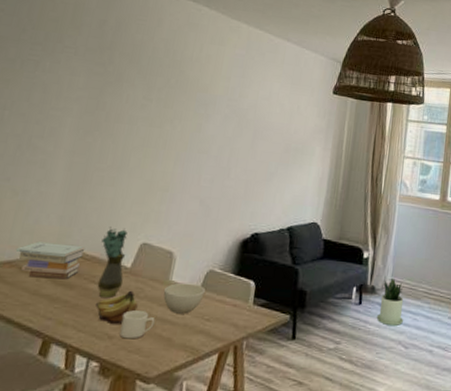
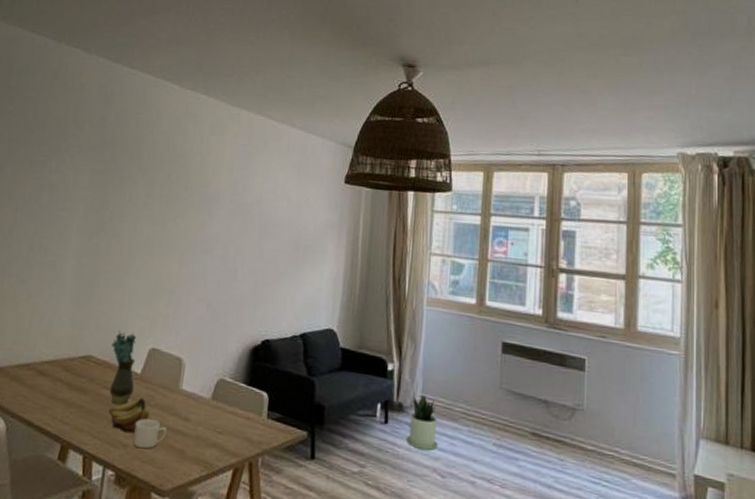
books: present [15,241,86,280] -> none [32,344,97,384]
bowl: present [163,283,205,314] -> none [174,391,216,425]

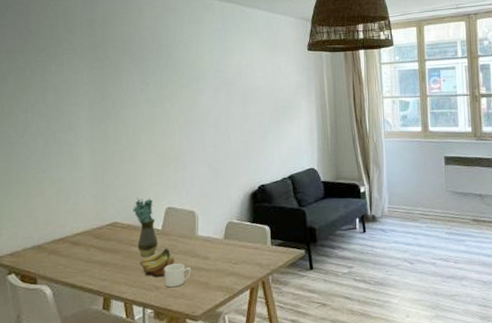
planter: present [405,394,439,450] -> none [380,205,406,247]

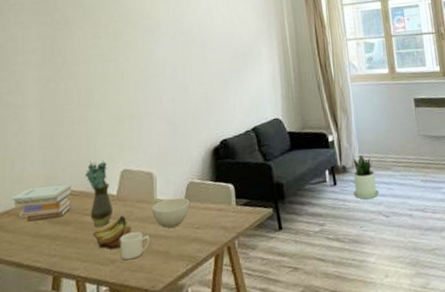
books: none [64,217,121,249] -> present [10,184,72,222]
bowl: none [193,235,228,262] -> present [151,197,190,228]
planter: none [380,205,406,247] -> present [353,154,380,199]

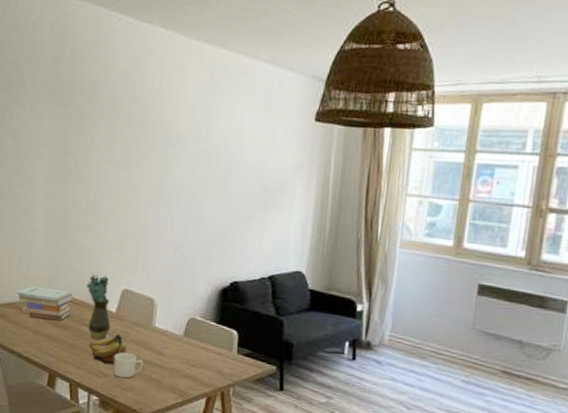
bowl: present [151,197,190,228] -> none [148,329,188,359]
planter: present [353,154,380,199] -> none [373,333,406,385]

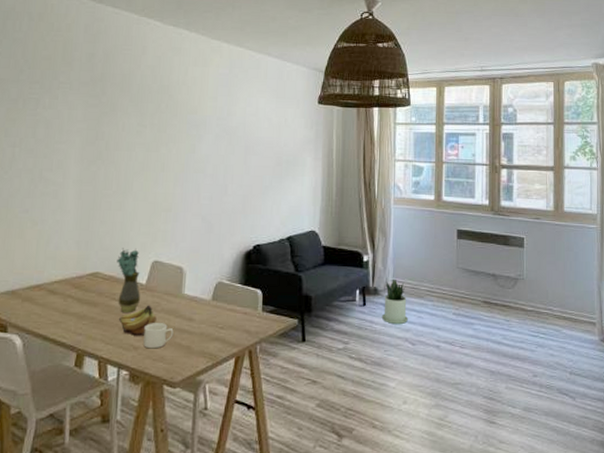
books: present [14,286,73,322] -> none [42,266,103,299]
planter: none [373,333,406,385] -> present [381,278,409,324]

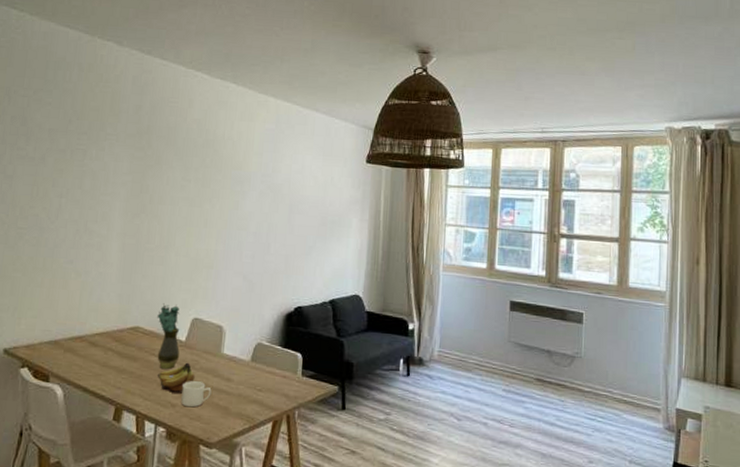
planter: present [381,278,409,324] -> none [426,349,455,397]

